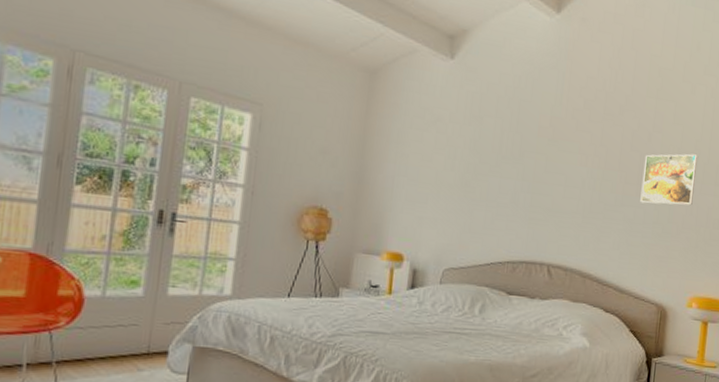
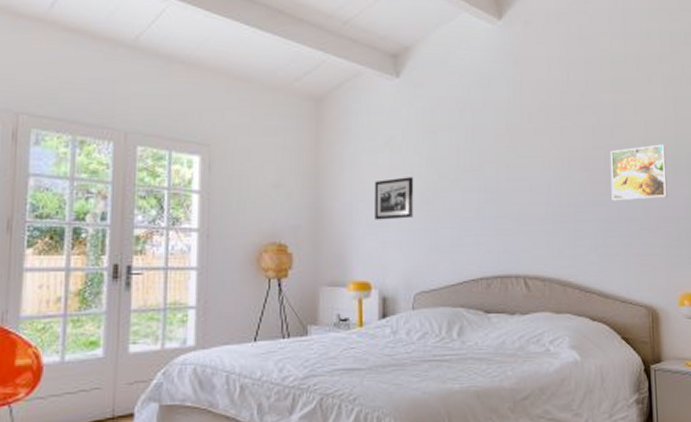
picture frame: none [414,157,456,198] -> present [374,177,414,220]

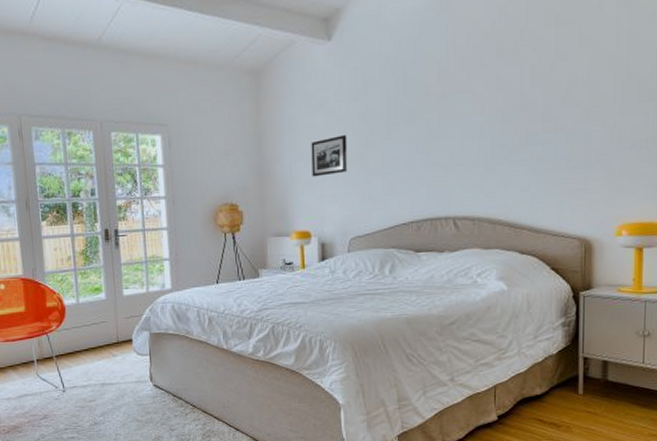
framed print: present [610,144,667,201] -> none [548,74,615,139]

